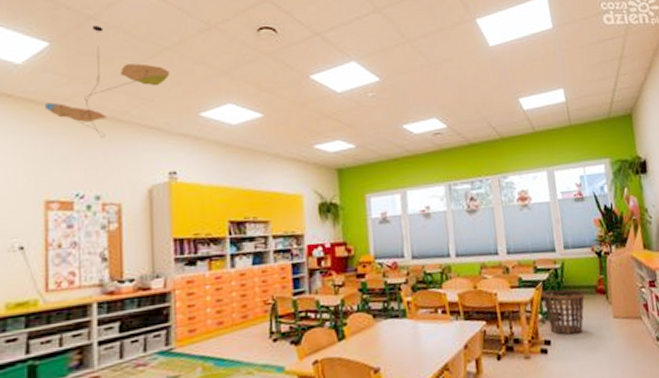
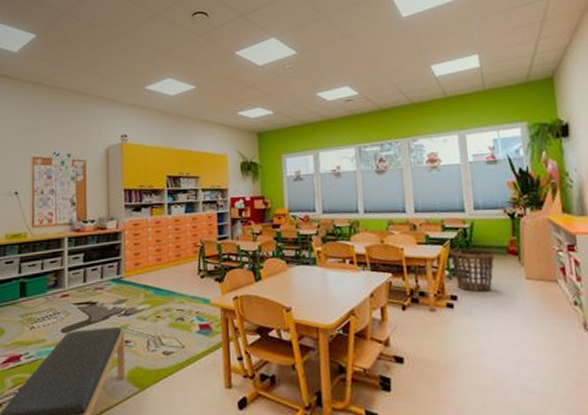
ceiling mobile: present [45,26,170,137] -> none [33,19,123,108]

